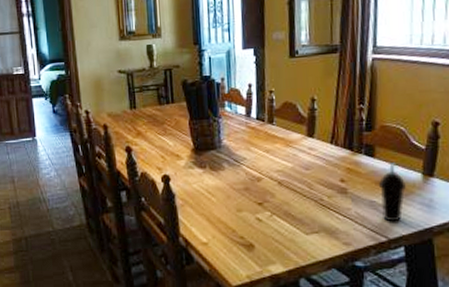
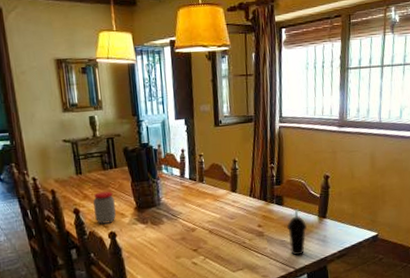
jar: none [147,129,171,166] -> present [93,191,116,224]

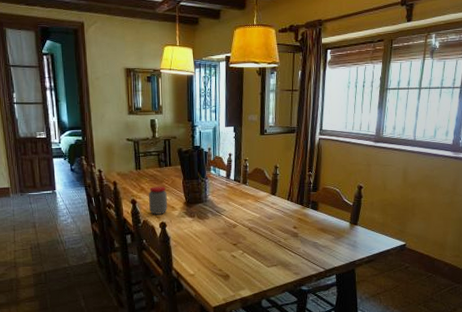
cup: present [286,209,308,256] -> none [319,215,339,257]

